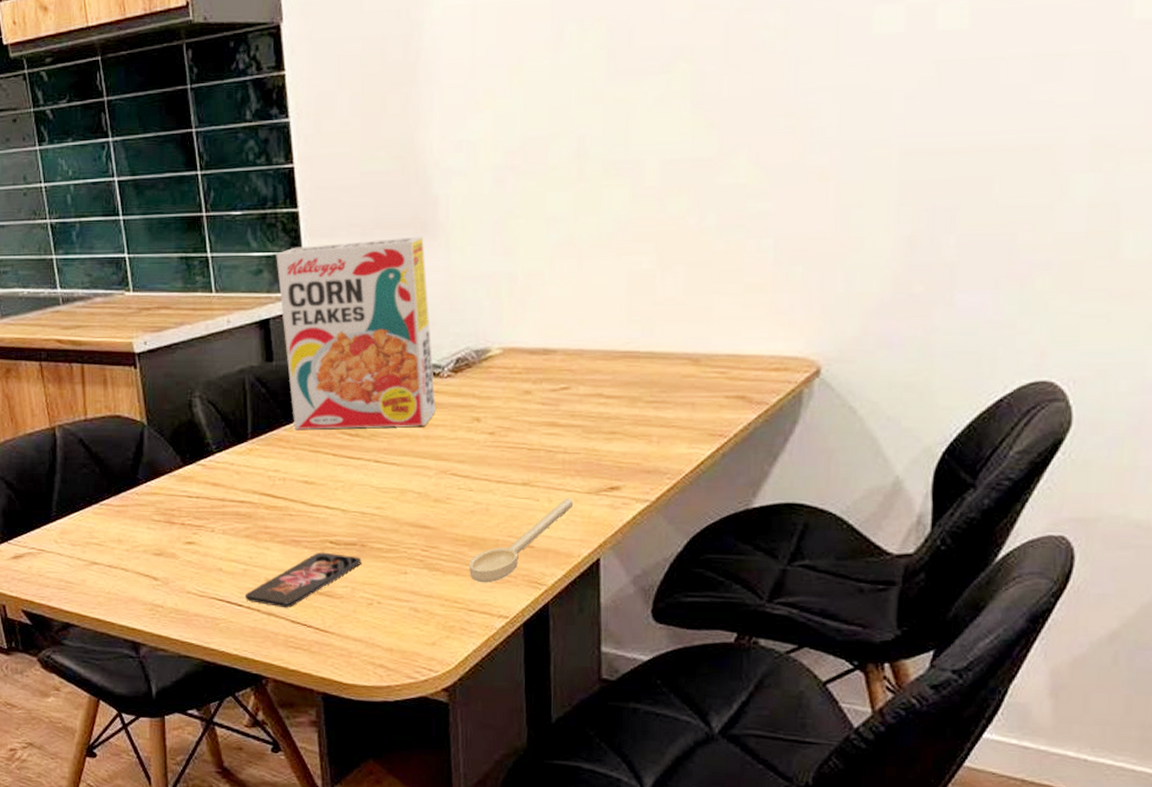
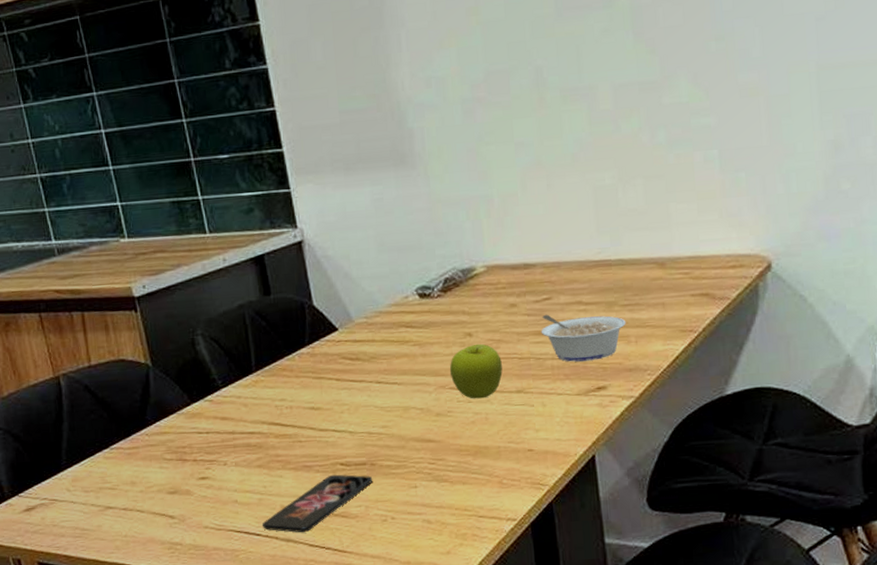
cereal box: present [276,236,436,430] -> none [265,167,429,358]
fruit: none [452,430,509,488] -> present [449,343,503,399]
spoon: present [469,498,574,583] -> none [475,401,566,490]
legume: none [555,405,649,458] -> present [541,314,626,362]

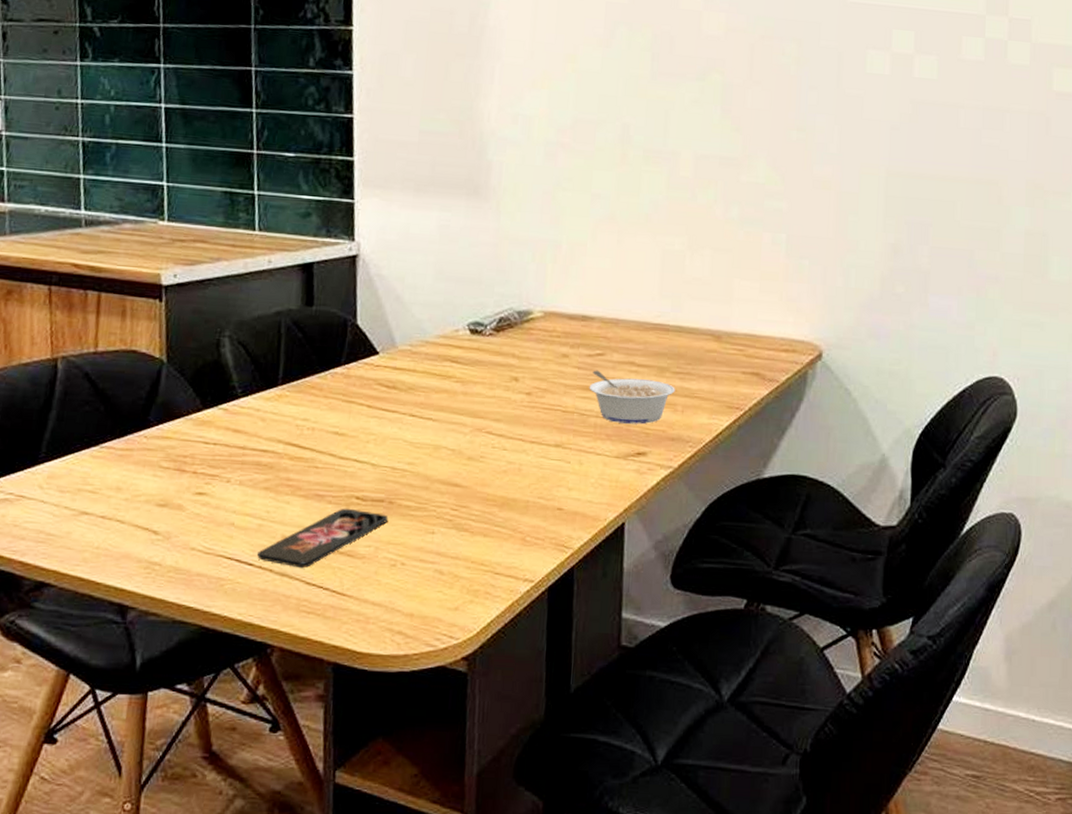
fruit: present [449,343,503,399] -> none [489,390,545,448]

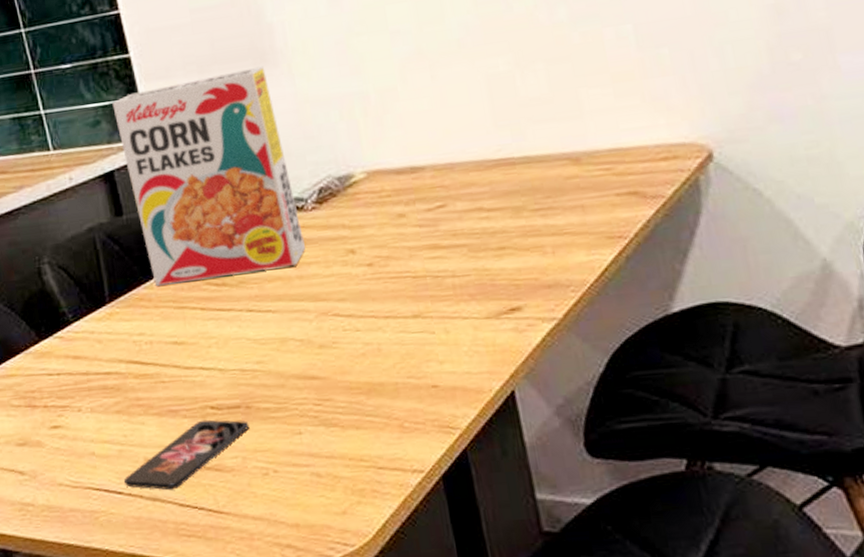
cereal box: none [326,194,476,383] -> present [112,66,305,286]
legume: present [589,370,675,424] -> none [436,223,539,280]

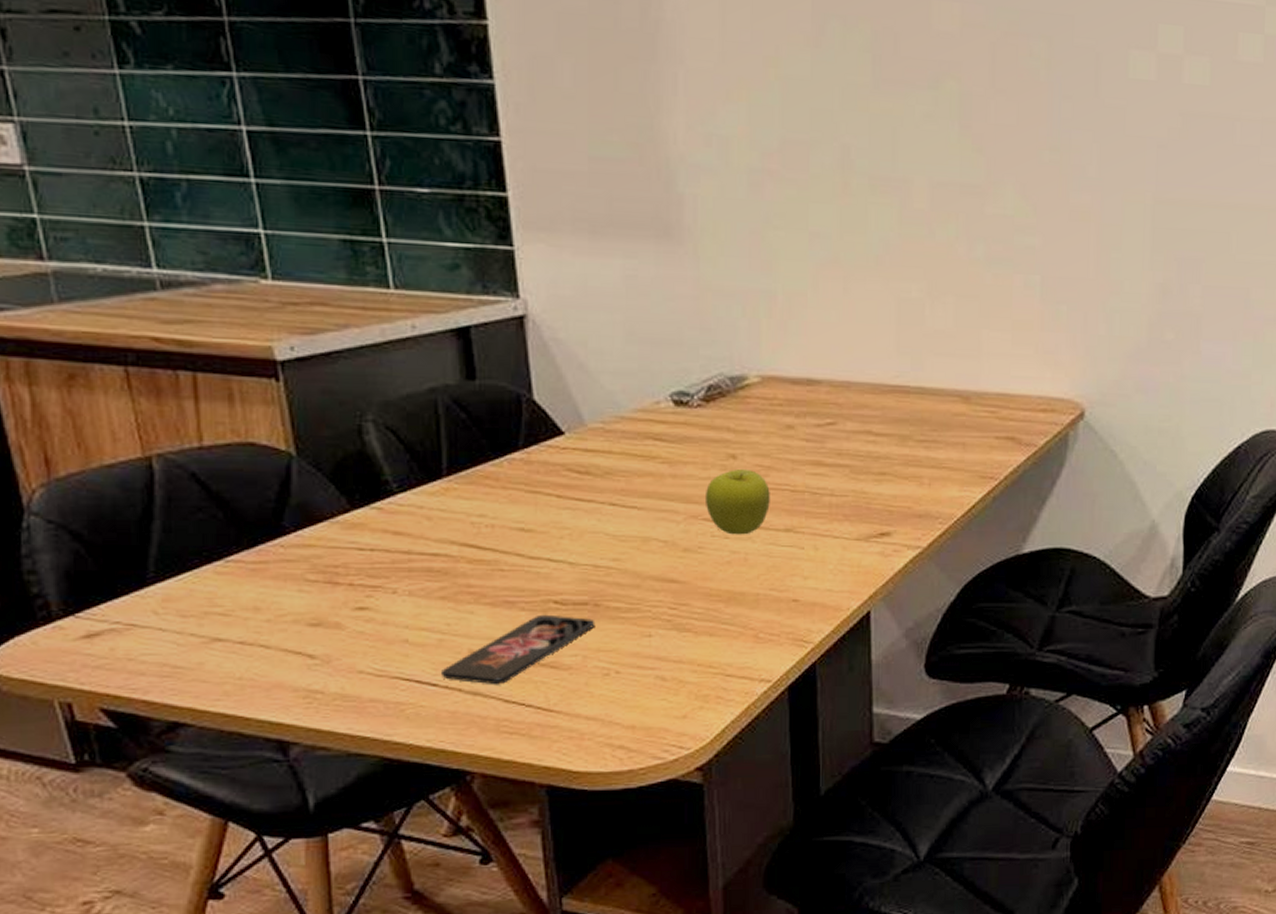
cereal box: present [112,66,305,286] -> none [478,239,684,465]
fruit: none [331,261,395,327] -> present [704,468,770,535]

